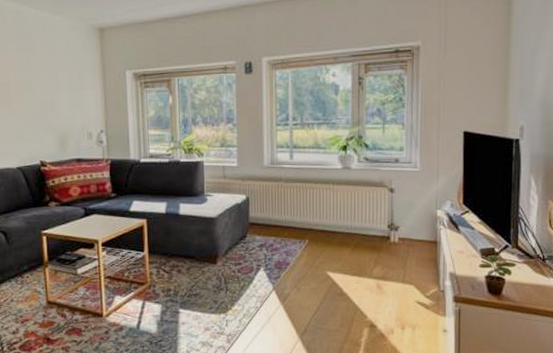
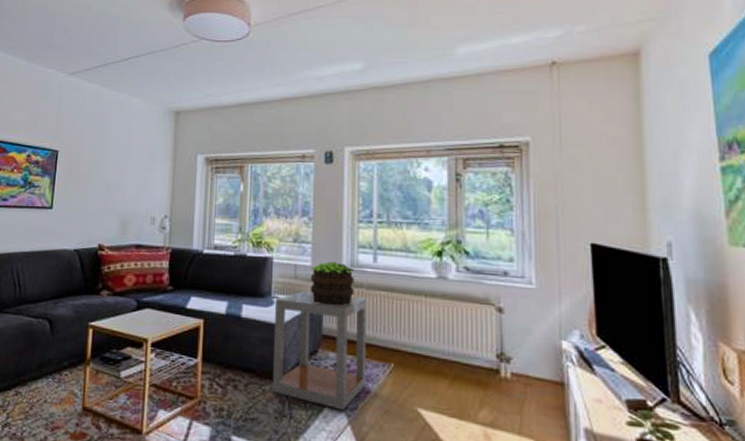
side table: none [208,188,287,280] -> present [273,291,367,411]
potted plant: none [237,161,275,198] -> present [310,261,355,305]

